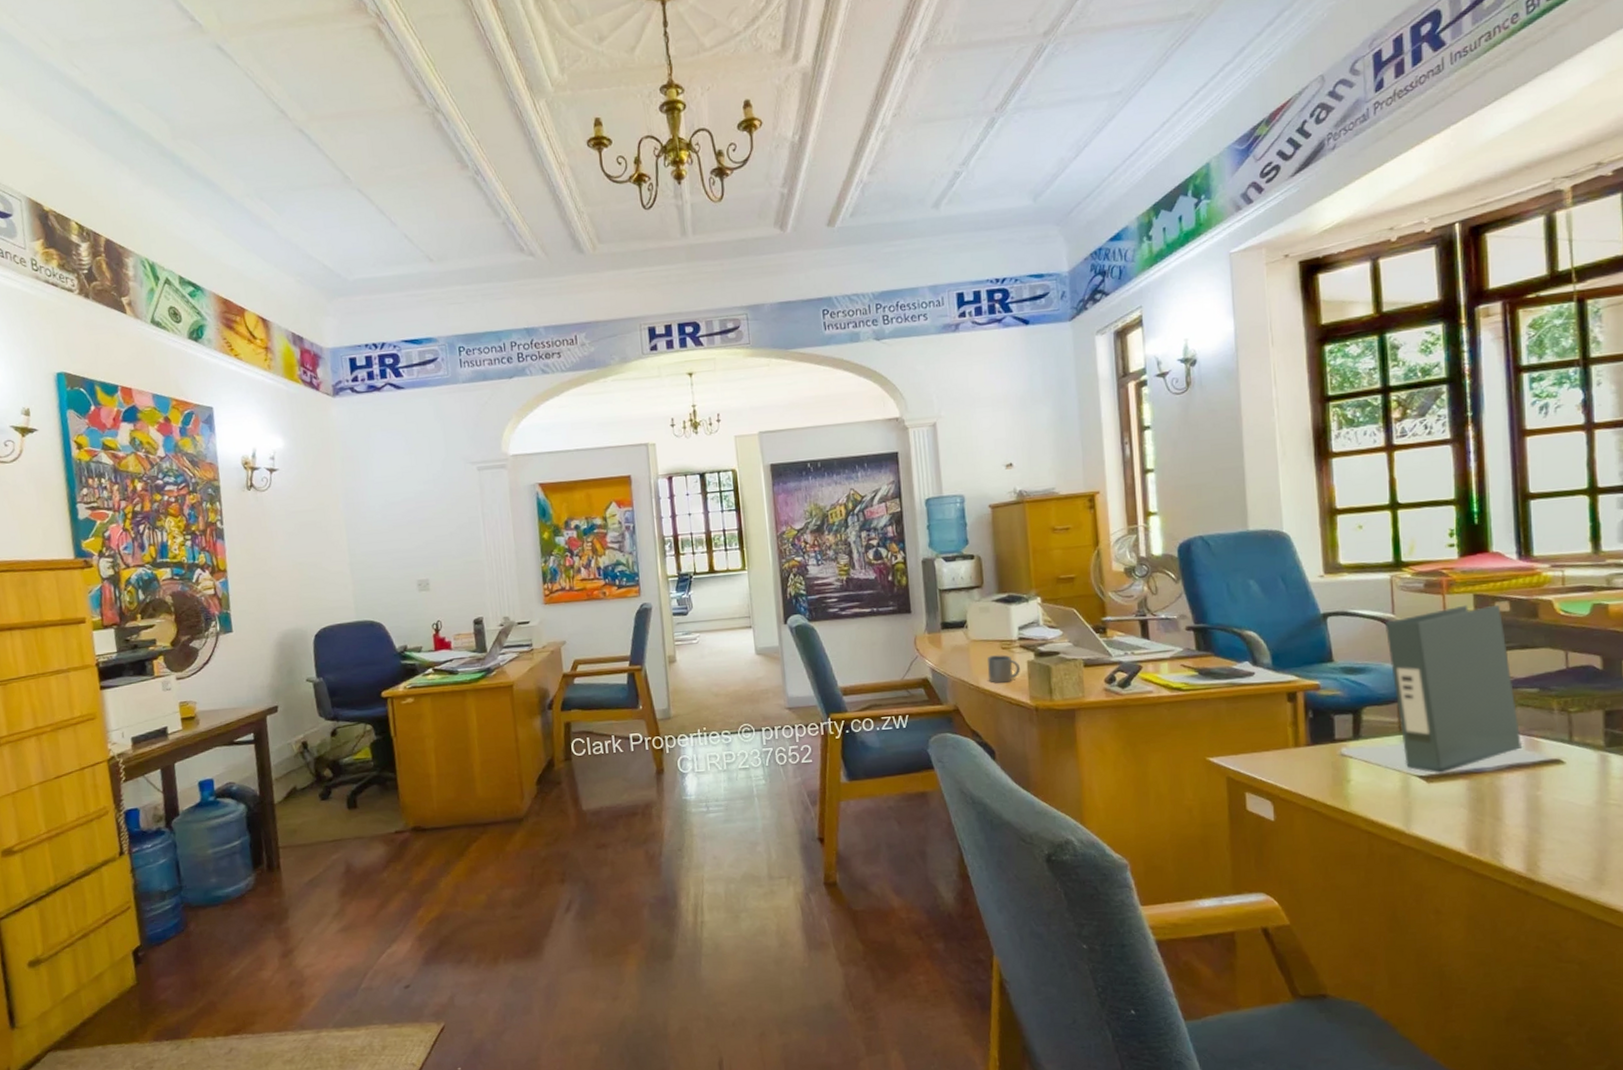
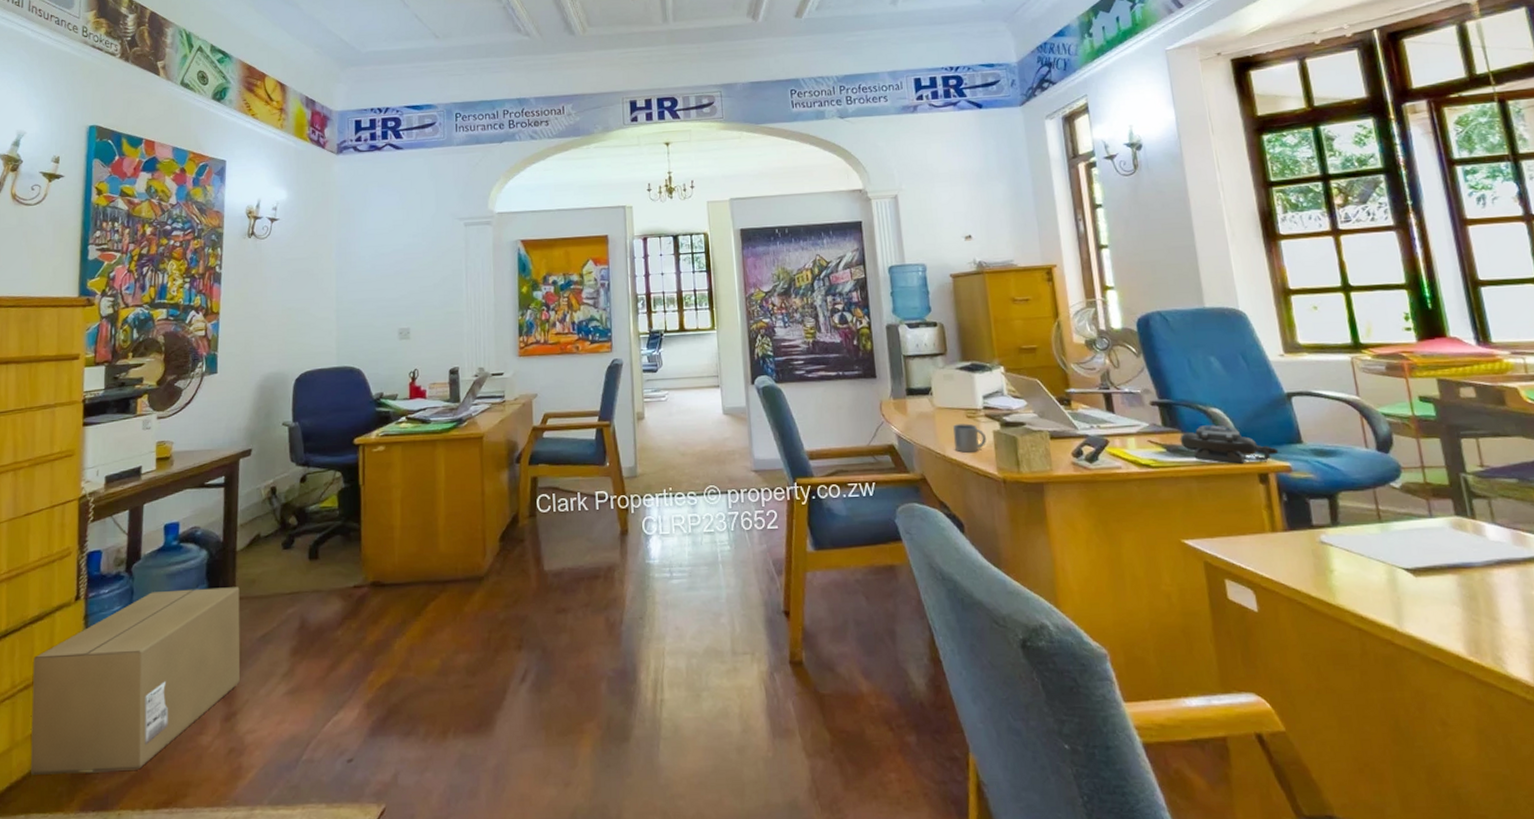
box: none [87,837,293,1012] -> present [30,587,241,775]
telephone: none [1212,647,1309,685] -> present [1180,425,1279,465]
binder: present [1384,604,1521,774] -> none [1350,389,1509,567]

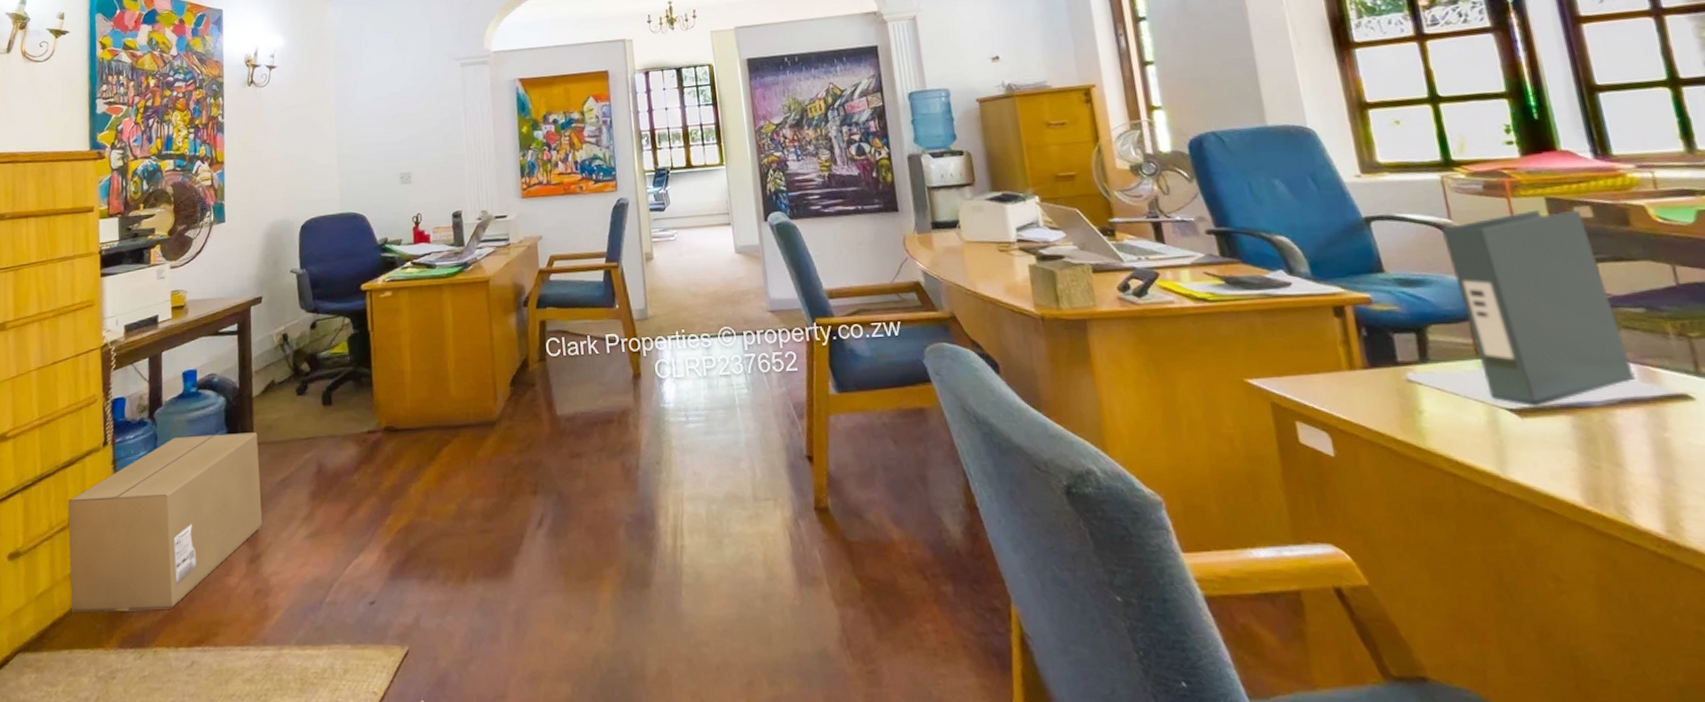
mug: present [953,423,986,454] -> none [984,258,1021,290]
telephone: present [1180,425,1279,465] -> none [1240,254,1356,297]
binder: none [1350,389,1509,567] -> present [1440,209,1635,408]

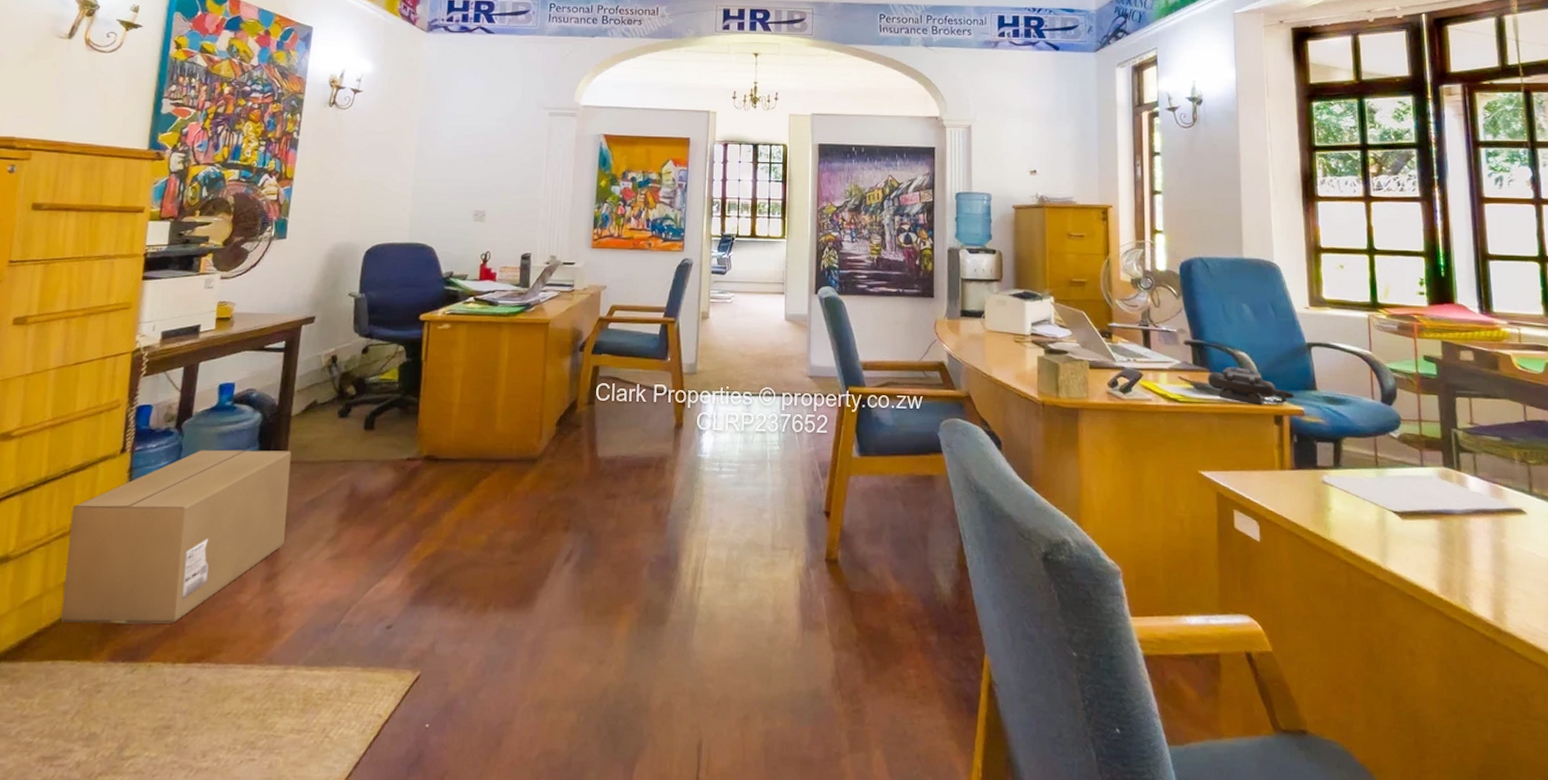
telephone: none [1240,254,1356,297] -> present [1207,367,1295,406]
binder: present [1440,209,1635,408] -> none [1363,350,1487,512]

